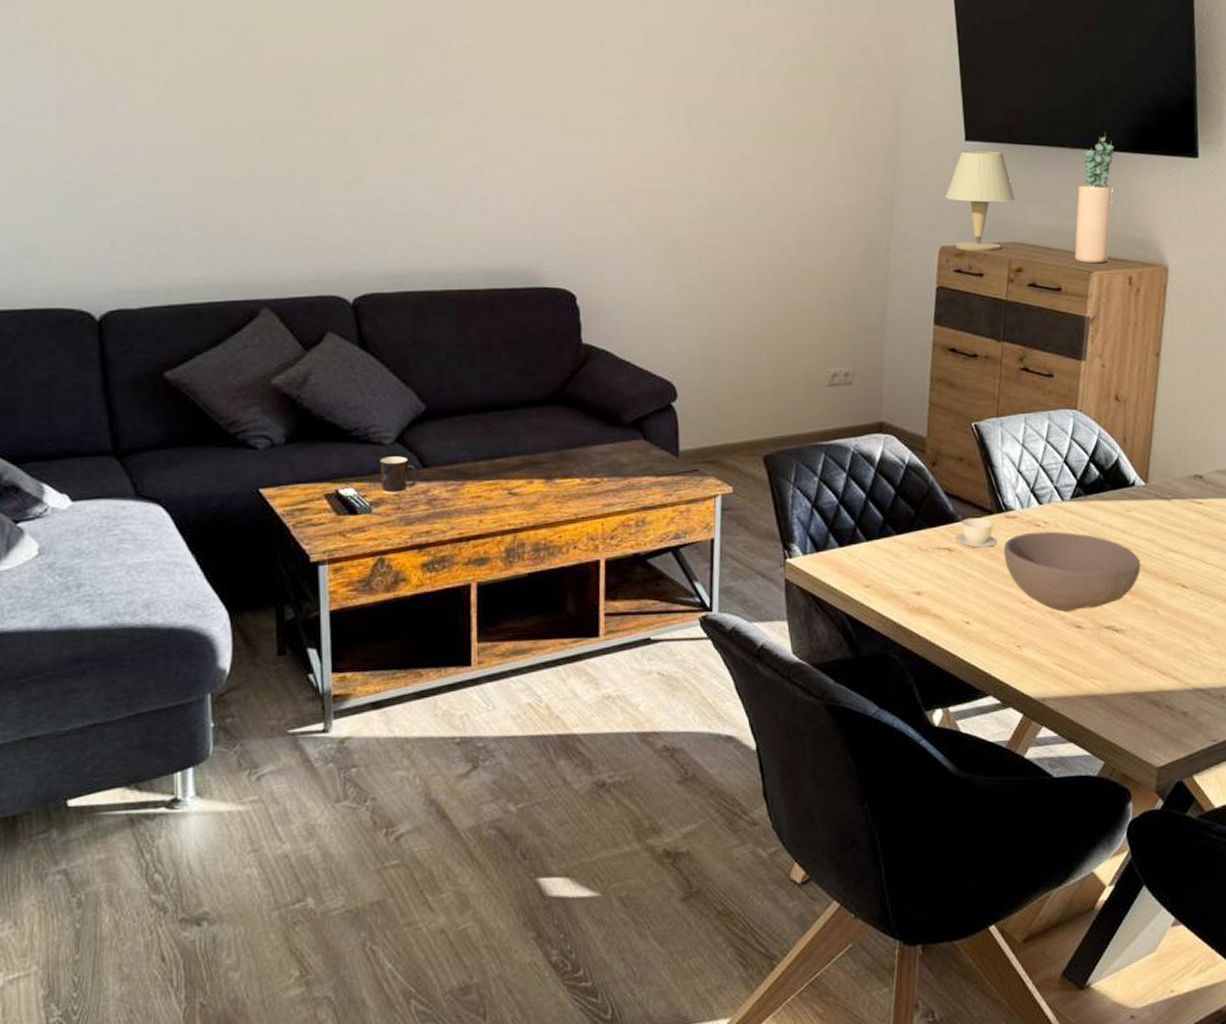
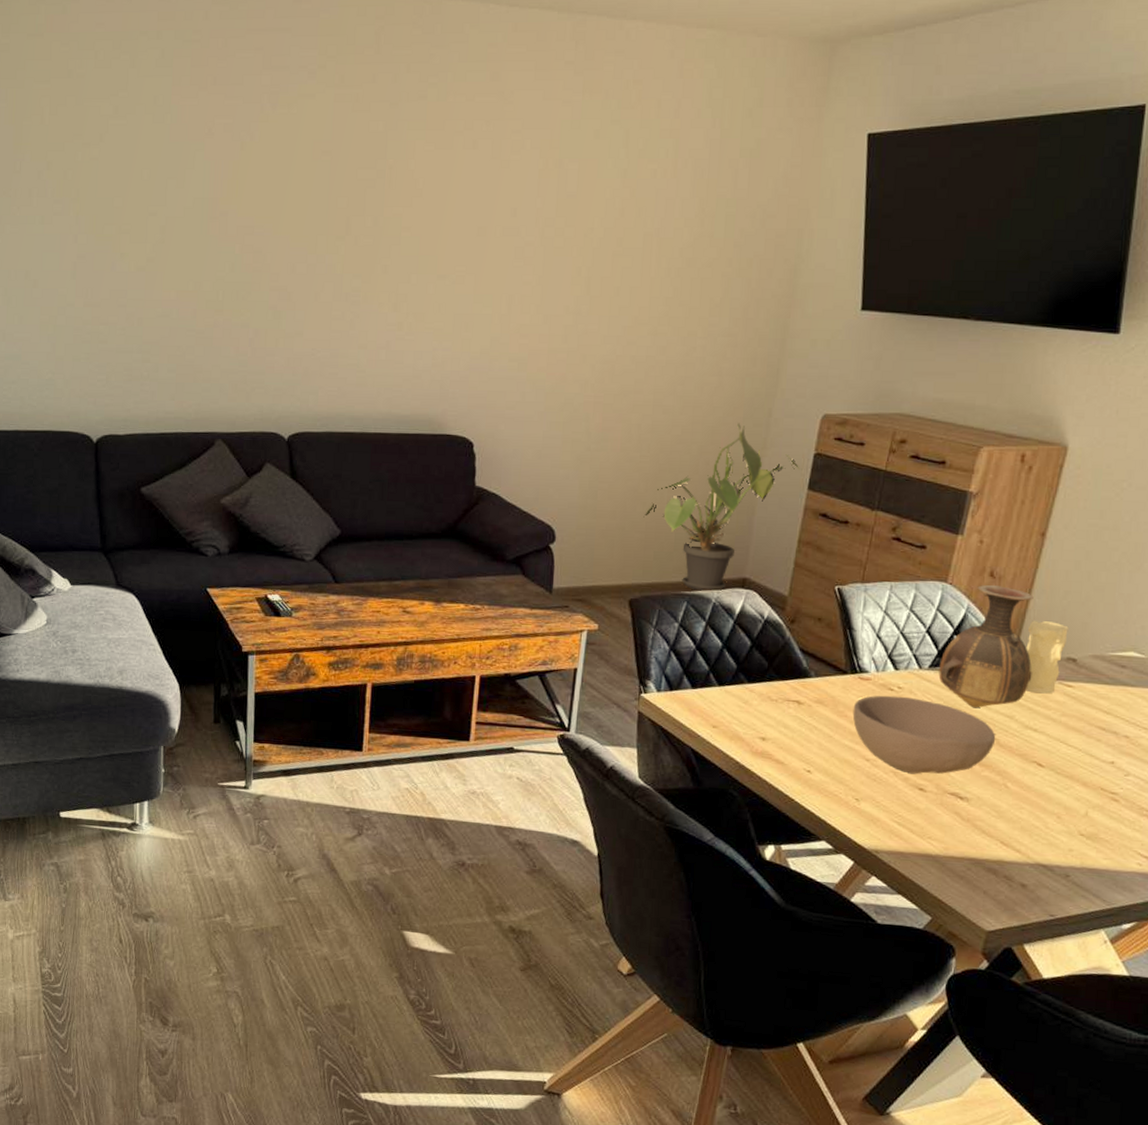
mug: present [379,456,418,495] -> none [300,571,330,604]
house plant: none [770,259,924,440] -> present [643,423,800,591]
table lamp: present [944,151,1016,252] -> none [833,321,908,422]
teacup: present [955,517,998,548] -> none [806,675,848,705]
vase: present [1074,133,1114,264] -> none [964,305,1024,439]
vase: none [1080,409,1166,536] -> present [938,585,1034,709]
candle: none [1156,440,1192,514] -> present [1025,621,1069,694]

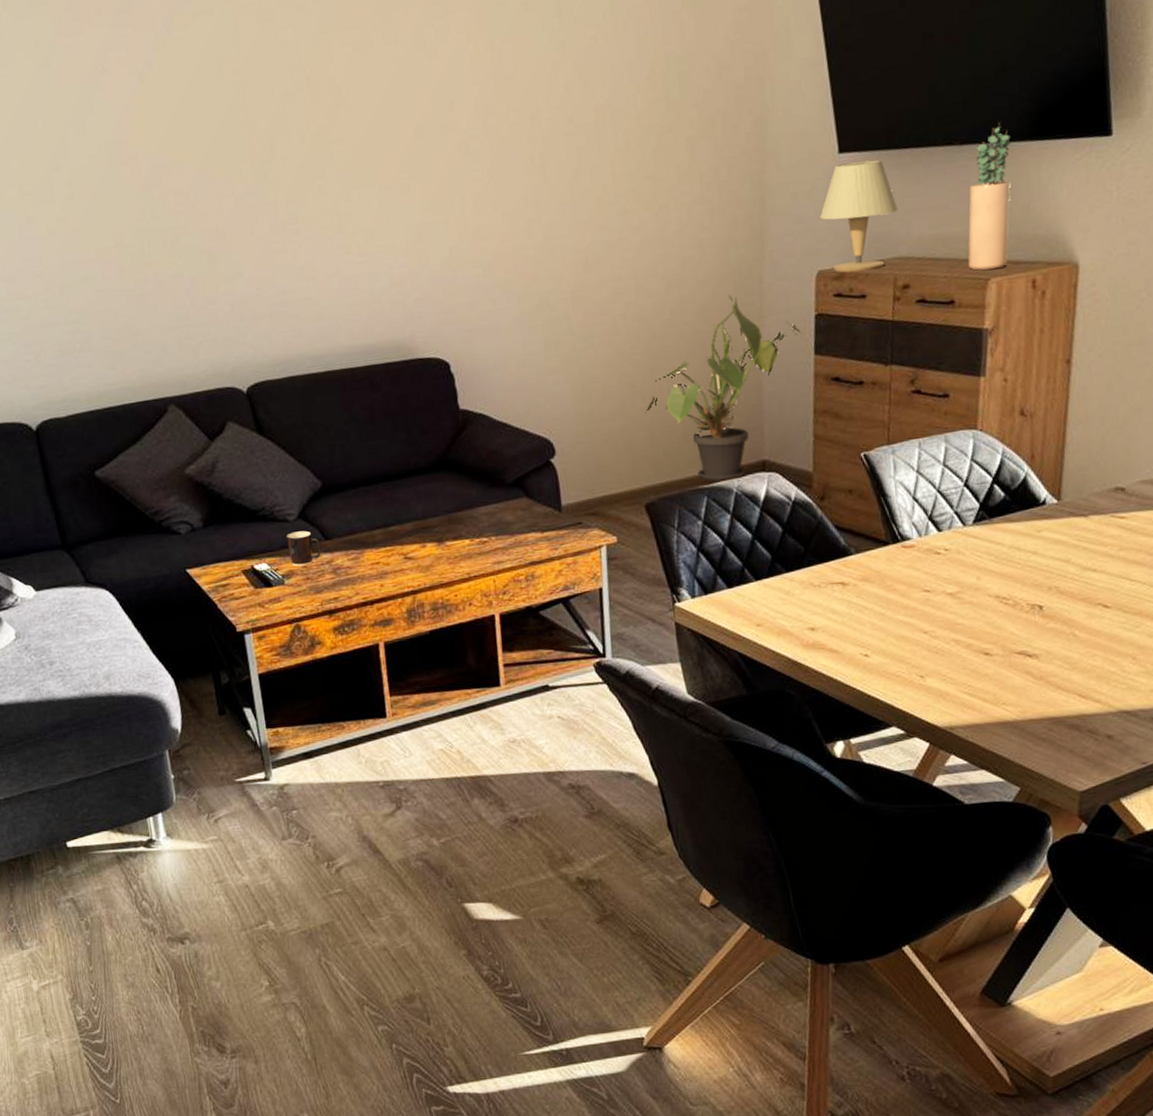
mug: none [300,571,330,604] -> present [285,530,322,568]
table lamp: none [833,321,908,422] -> present [819,160,899,273]
bowl: present [852,695,996,774] -> none [901,558,1056,639]
vase: present [938,585,1034,709] -> none [983,423,1082,558]
vase: none [964,305,1024,439] -> present [967,122,1011,271]
candle: present [1025,621,1069,694] -> none [1069,452,1112,531]

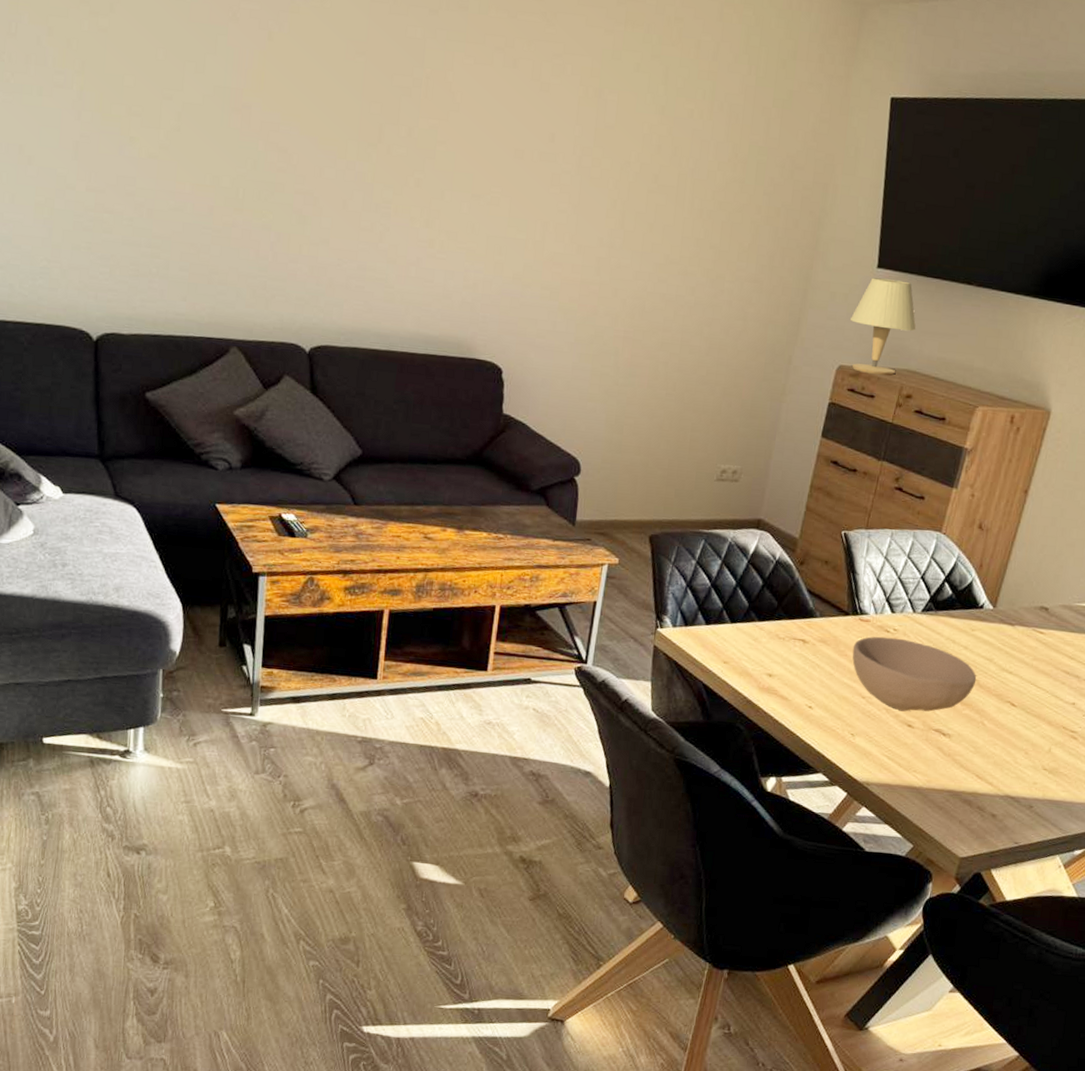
mug: present [285,530,322,568] -> none [317,491,349,525]
house plant: present [645,295,803,483] -> none [667,368,815,531]
bowl: none [901,558,1056,639] -> present [852,636,977,712]
vase: present [967,122,1011,271] -> none [963,275,1019,400]

